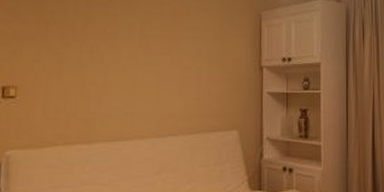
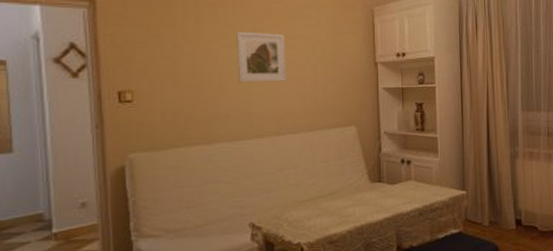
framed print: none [122,31,172,83] -> present [236,31,287,83]

